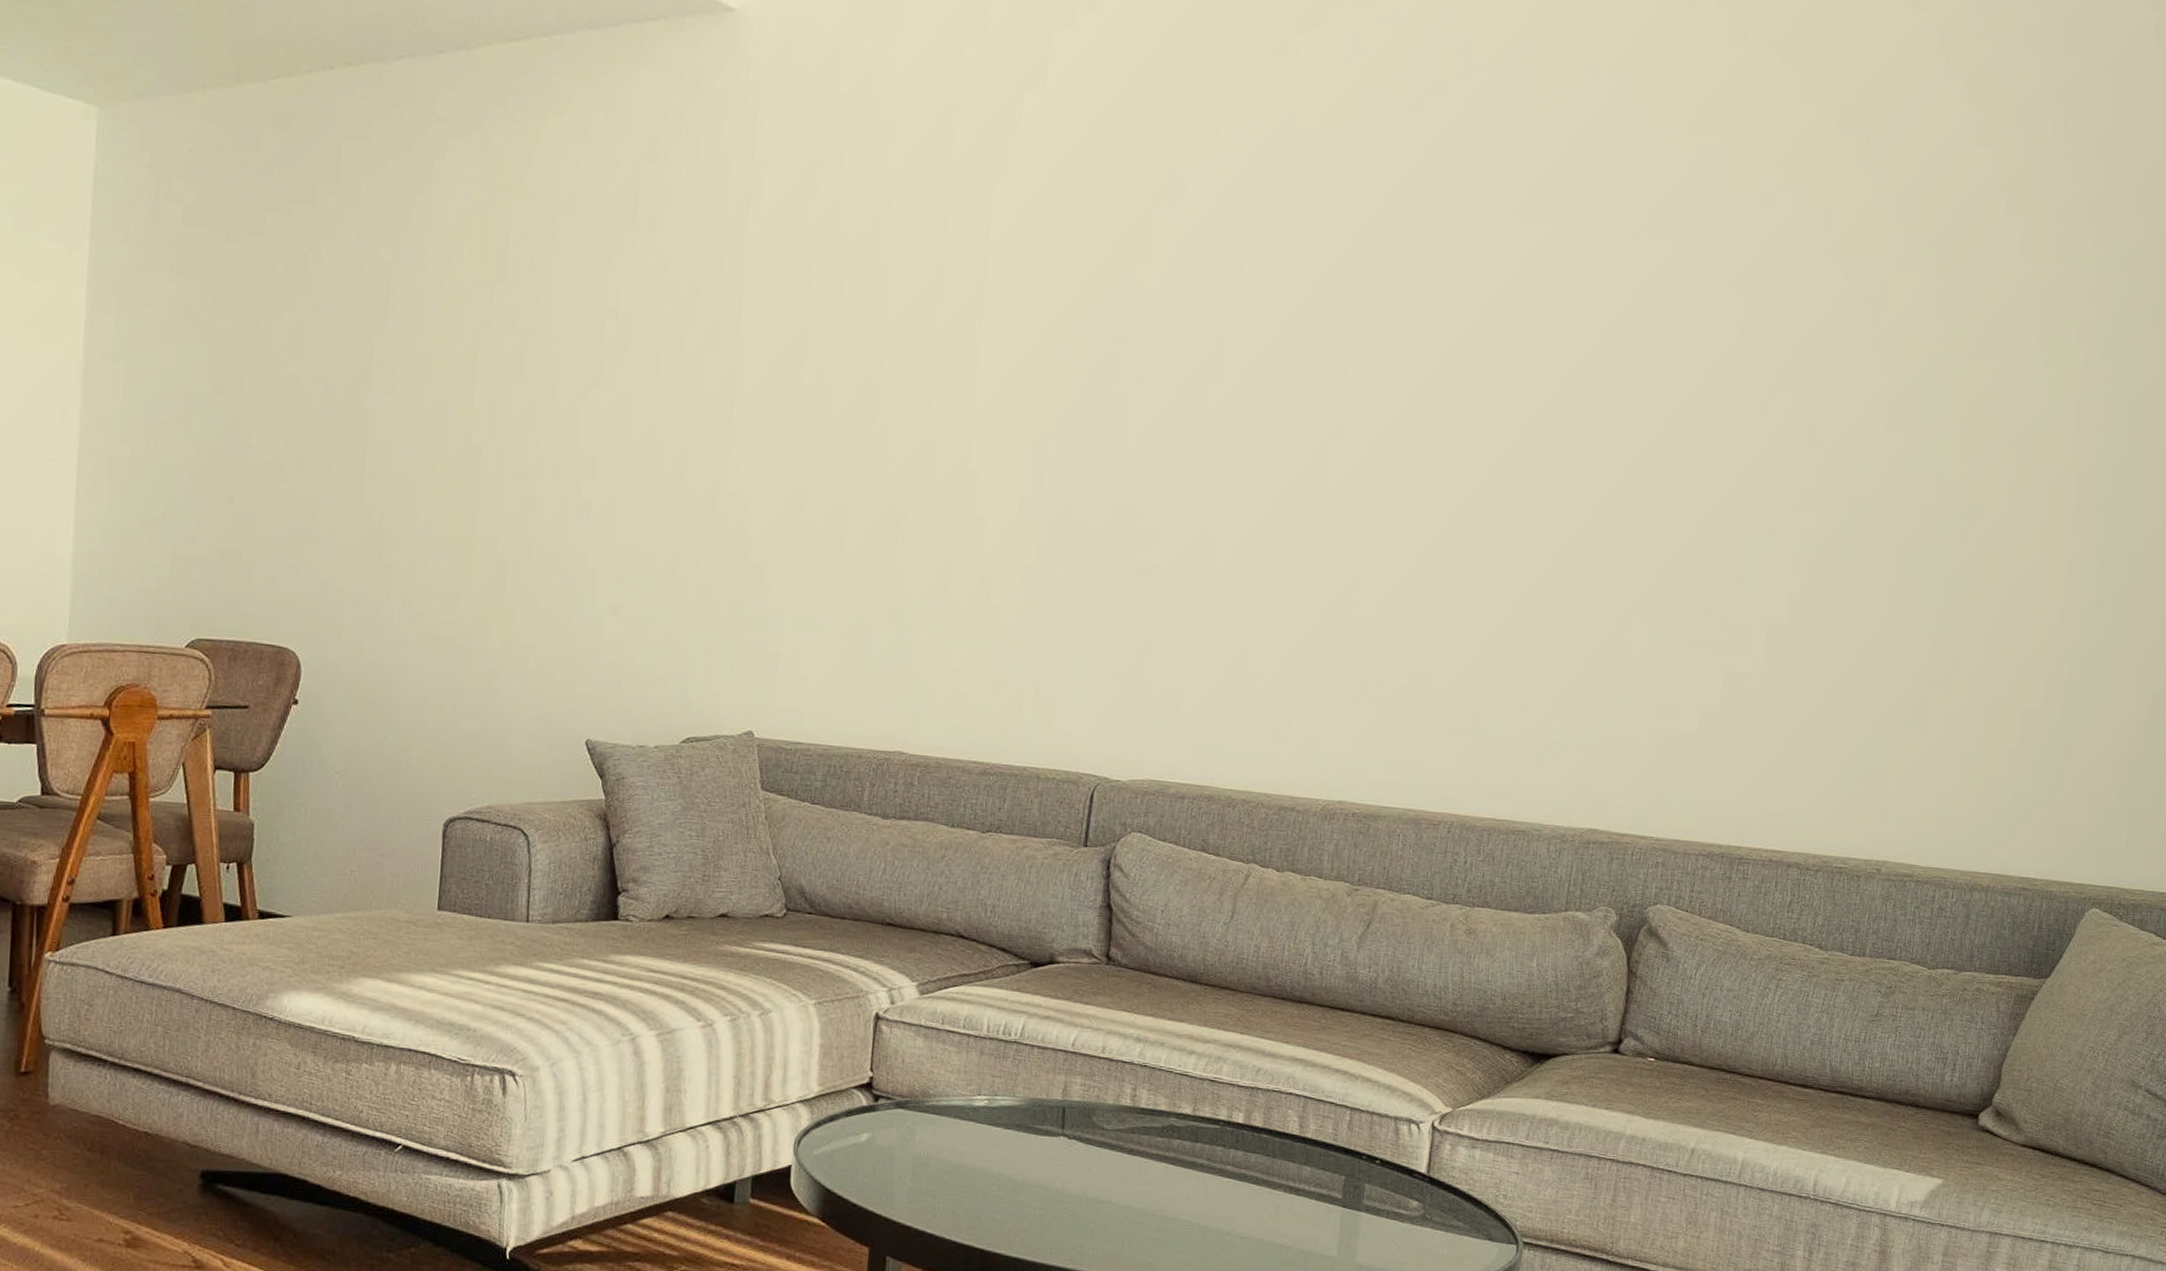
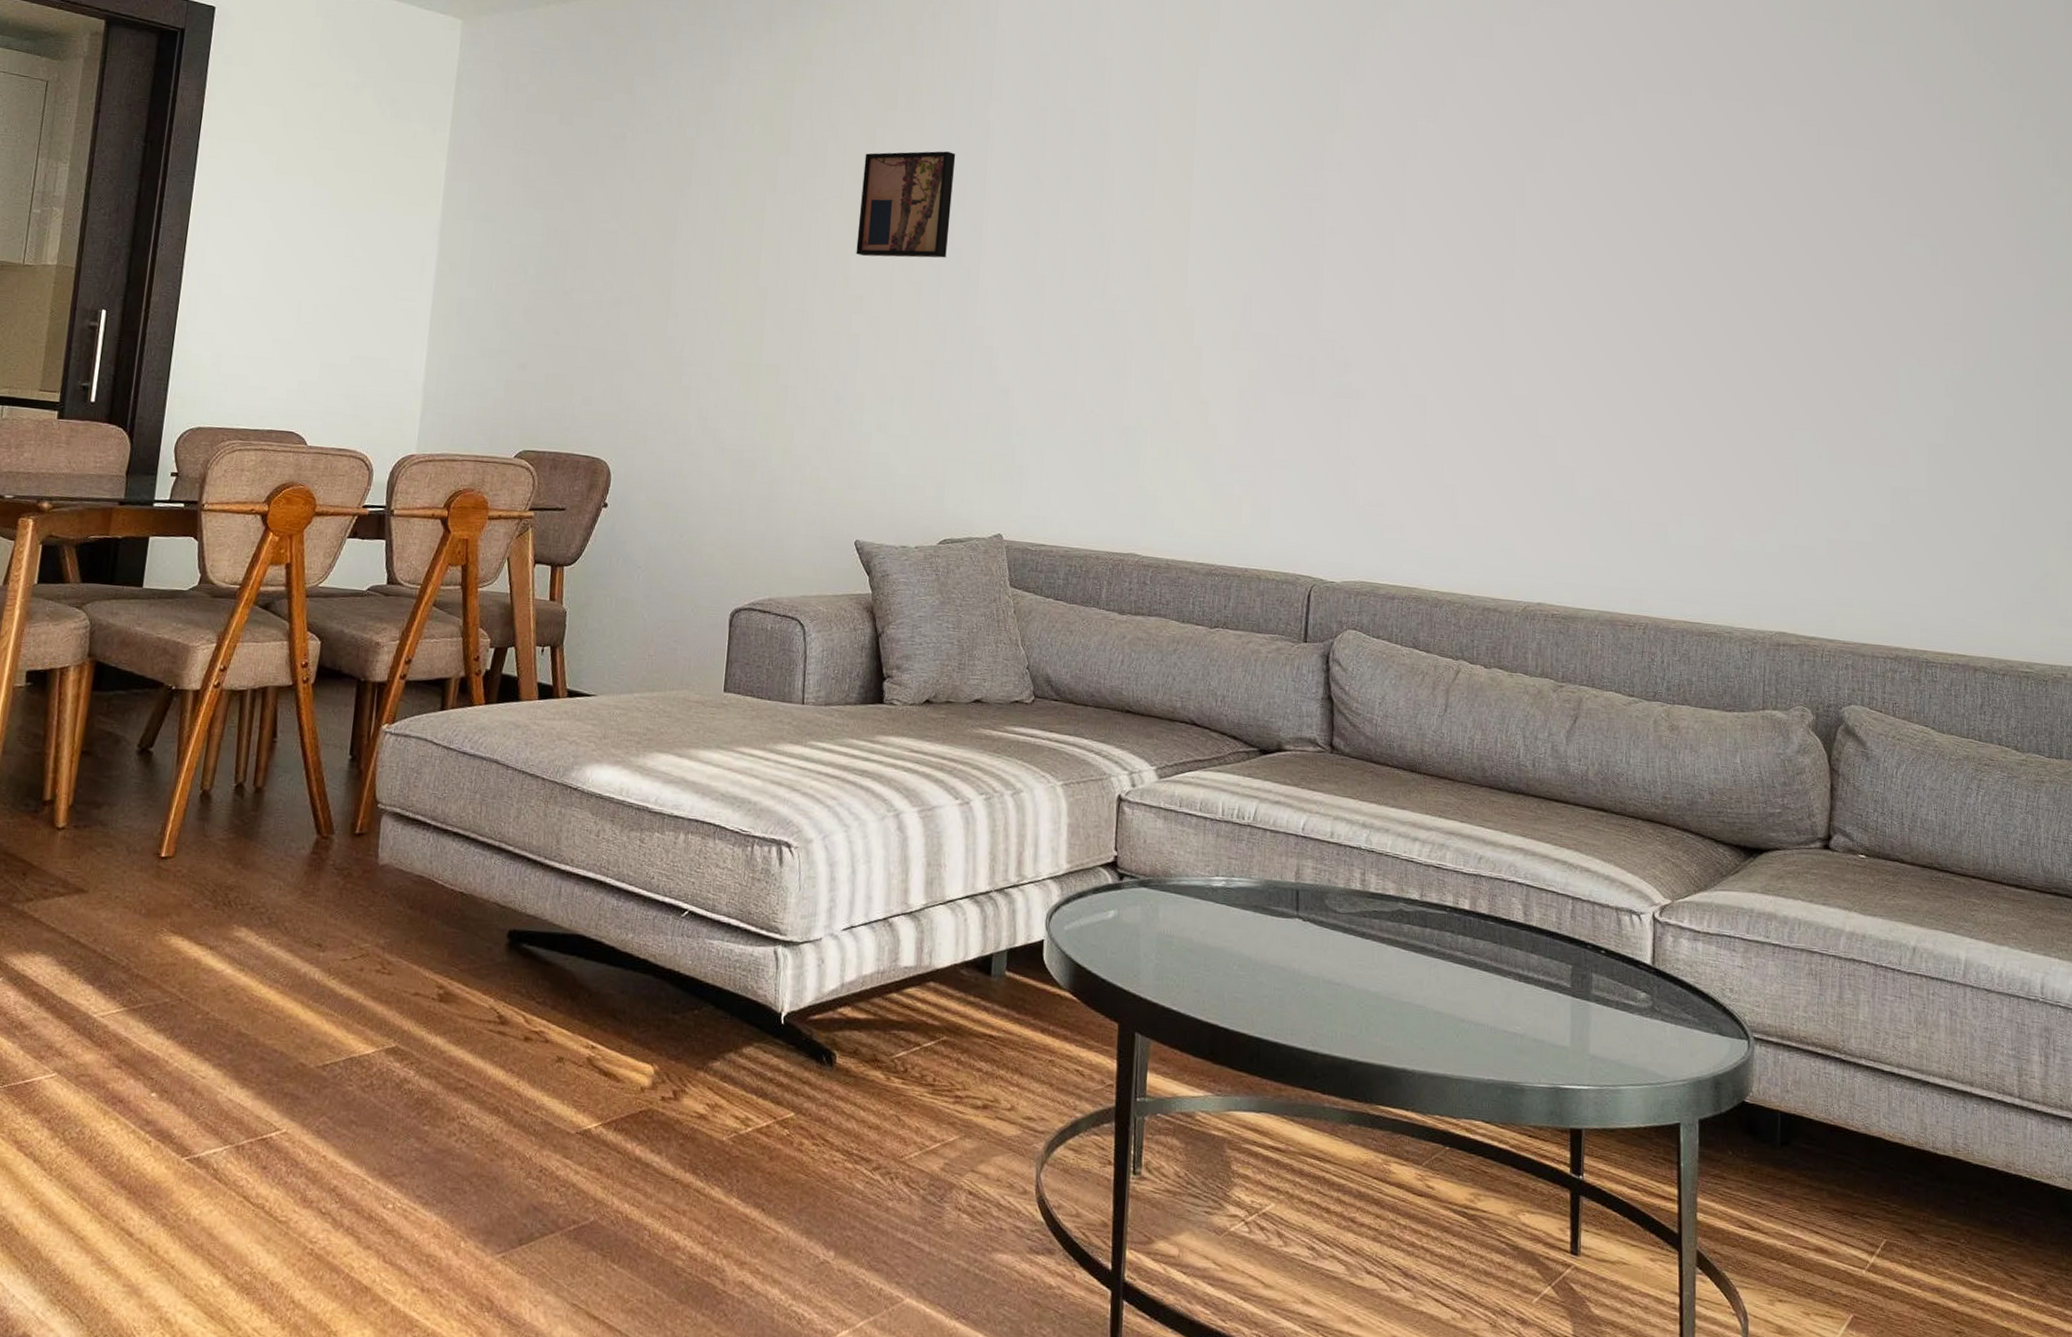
wall art: none [586,280,706,411] -> present [856,151,956,258]

